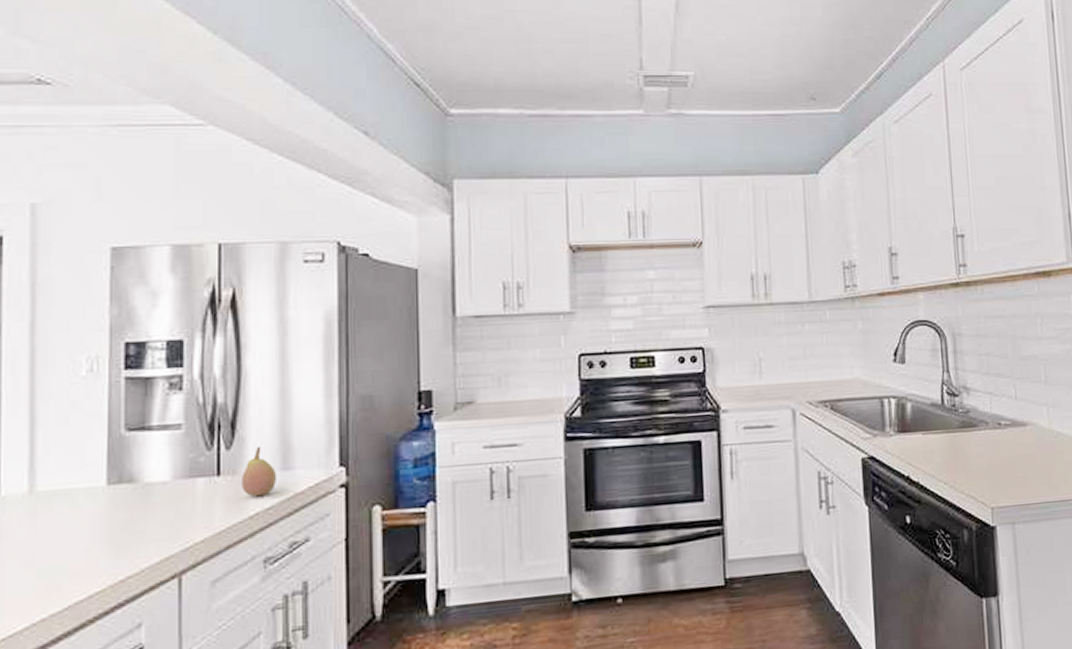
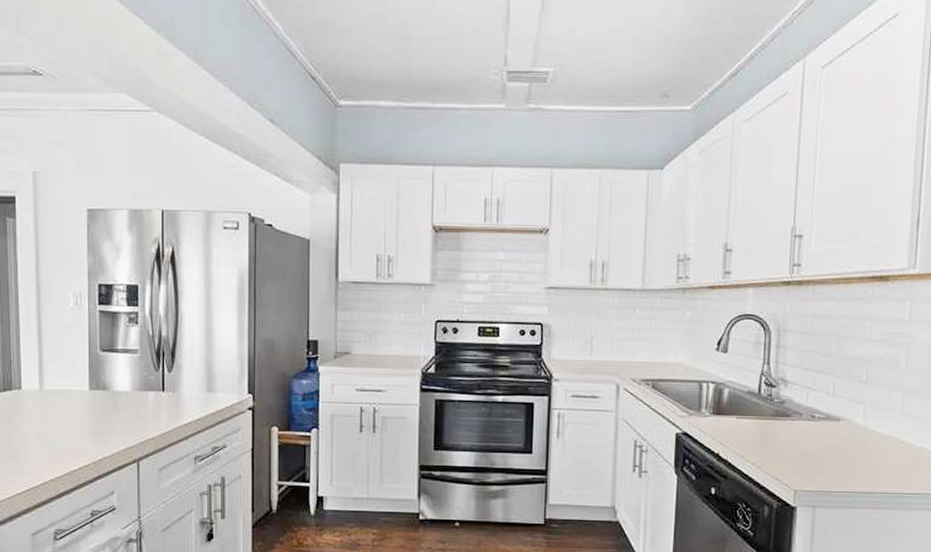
fruit: present [242,446,278,497] -> none [179,372,204,410]

